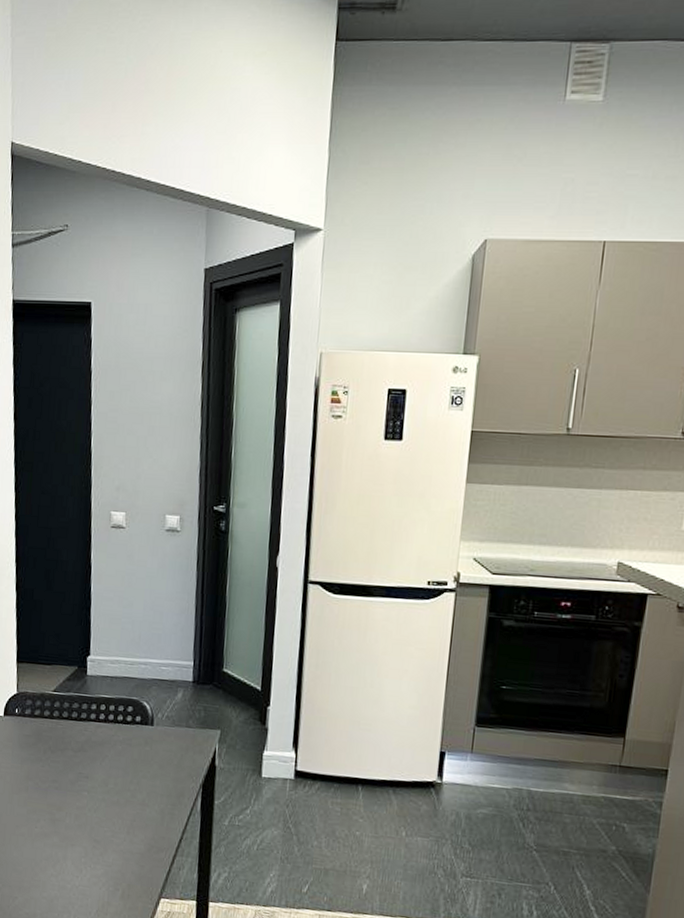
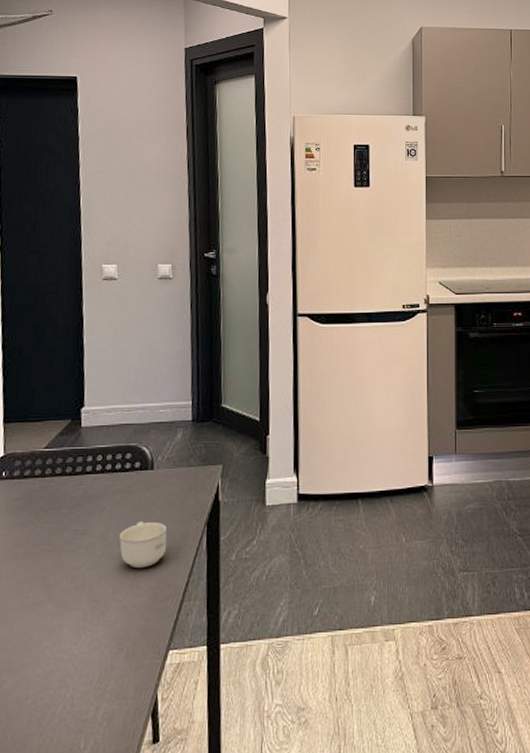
cup: none [119,774,164,818] -> present [120,521,167,567]

